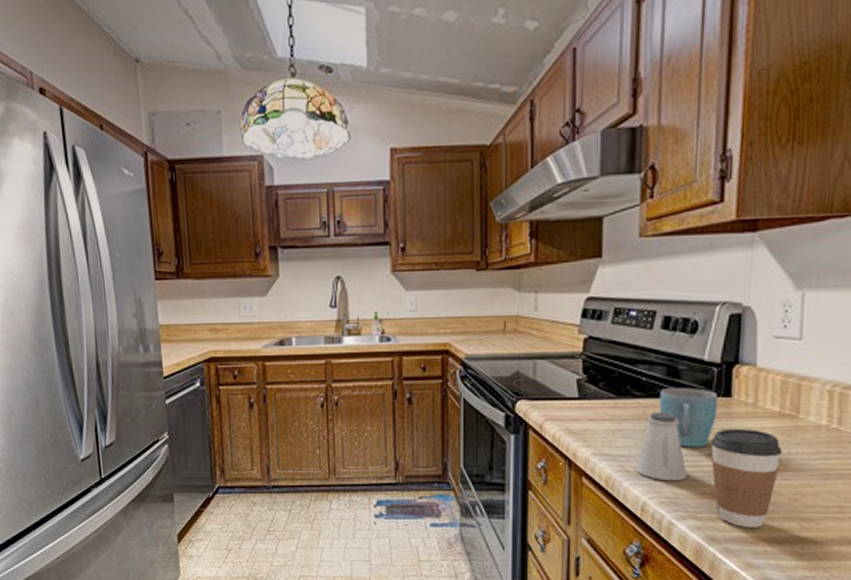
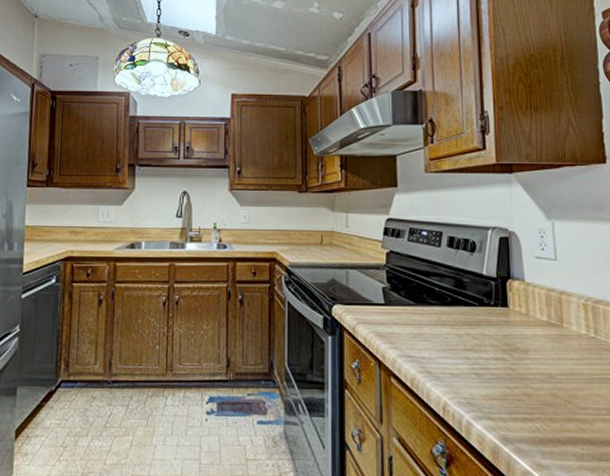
saltshaker: present [636,412,687,482] -> none [436,319,479,383]
mug: present [659,388,719,447] -> none [450,298,498,351]
coffee cup: present [709,428,783,529] -> none [494,335,555,429]

